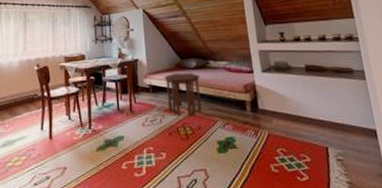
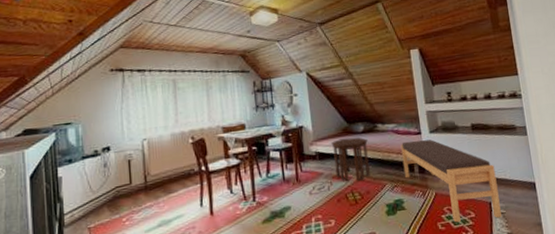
bench: none [232,78,340,166] -> present [400,139,502,223]

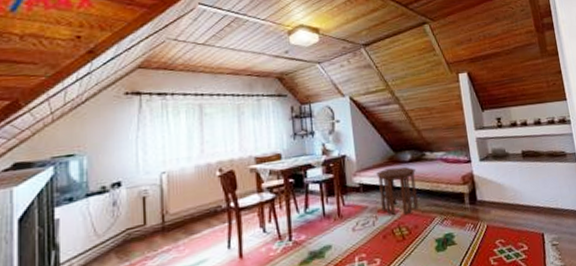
bench: present [400,139,502,223] -> none [450,168,555,257]

